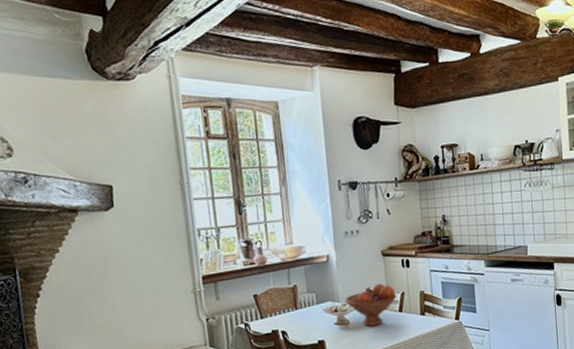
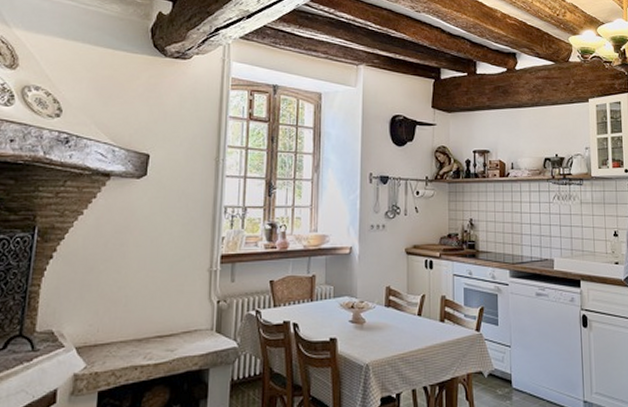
fruit bowl: present [344,283,397,327] -> none [363,282,417,328]

